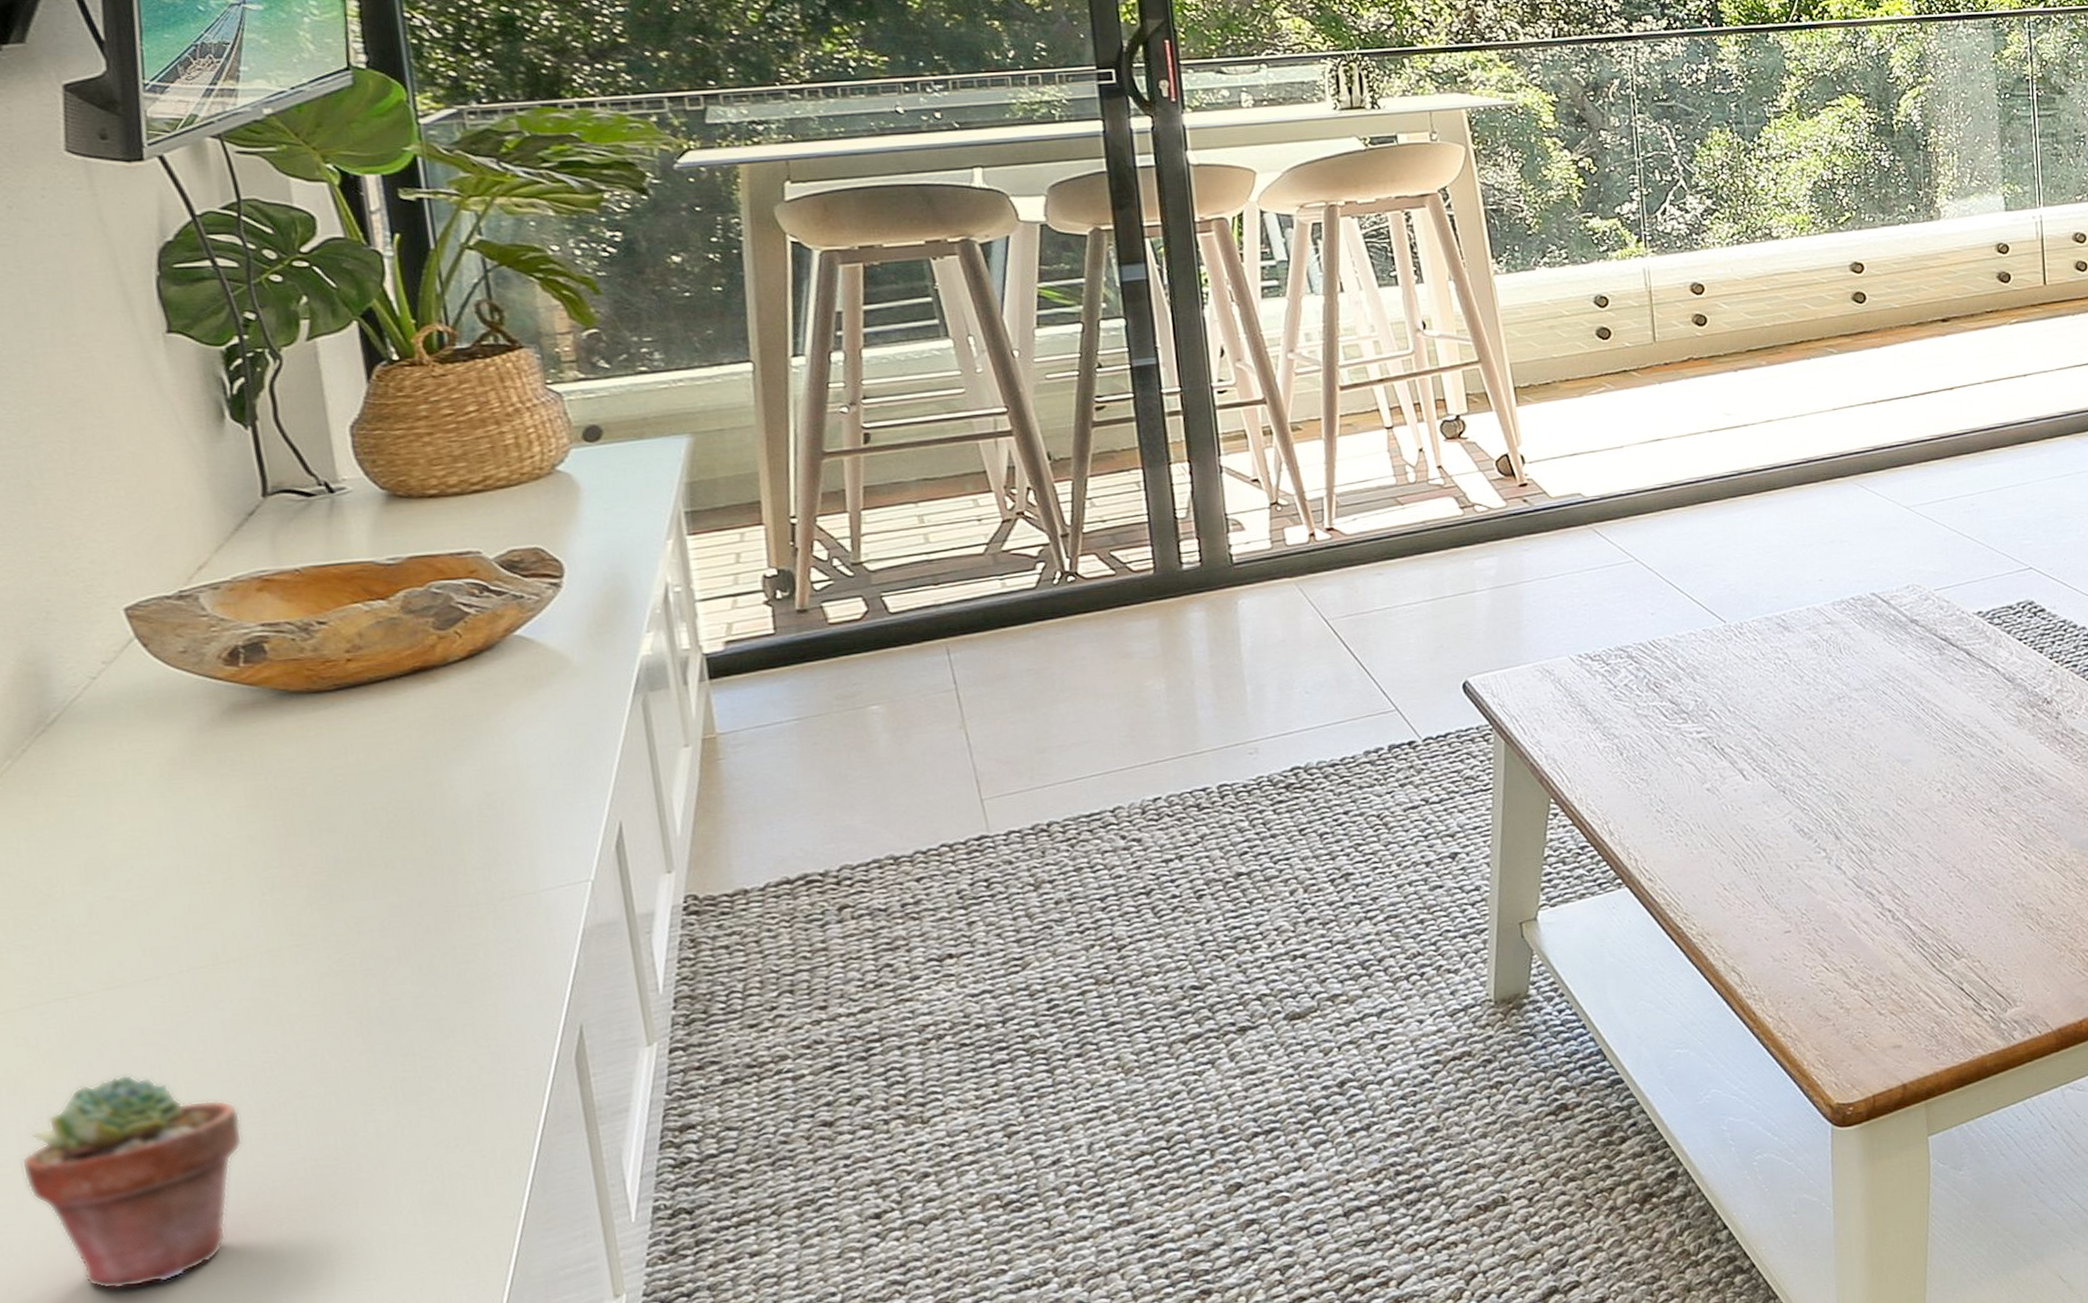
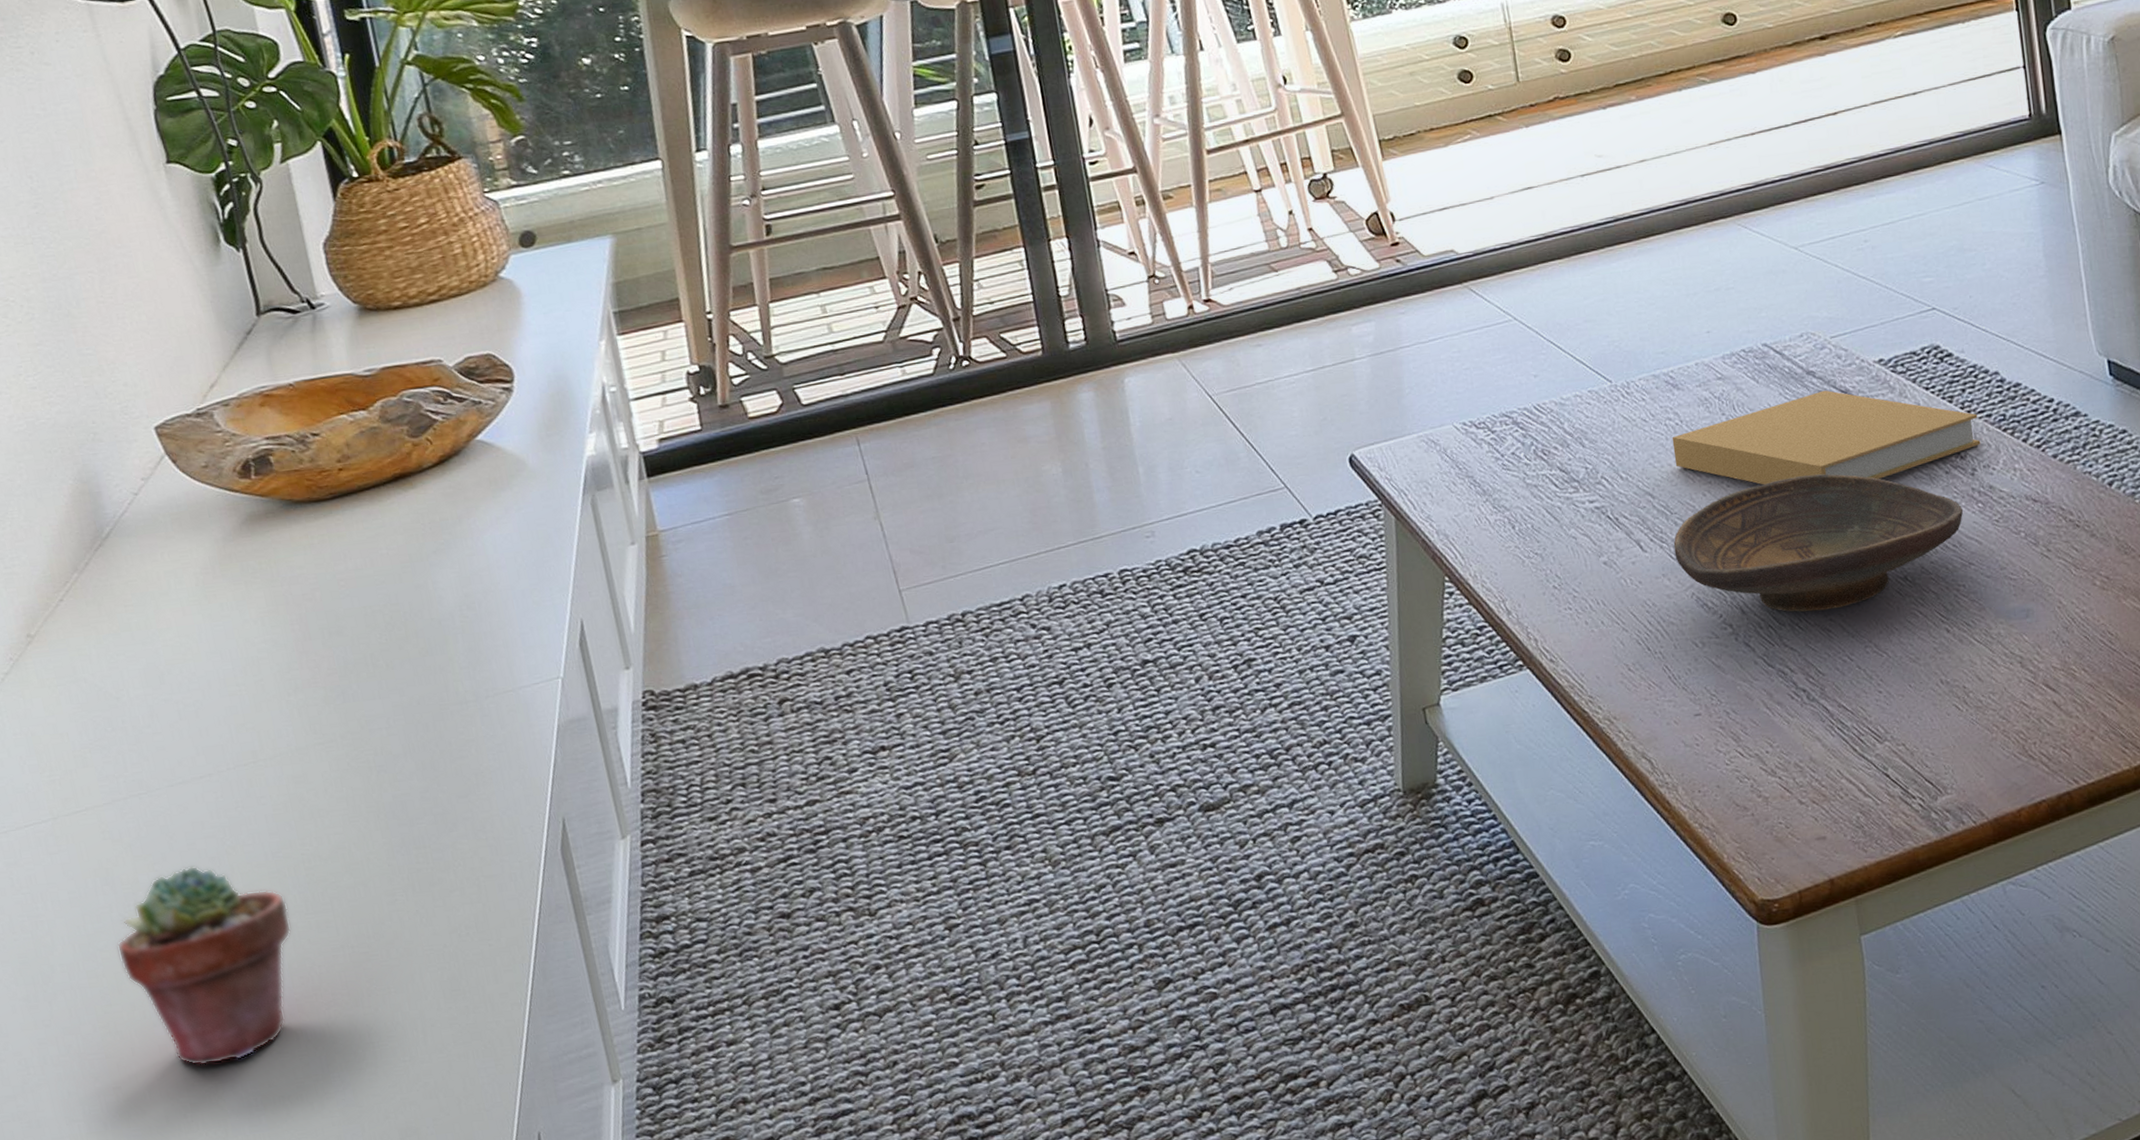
decorative bowl: none [1775,713,2046,839] -> present [1673,473,1963,612]
book: none [1780,637,2066,722] -> present [1671,390,1981,485]

